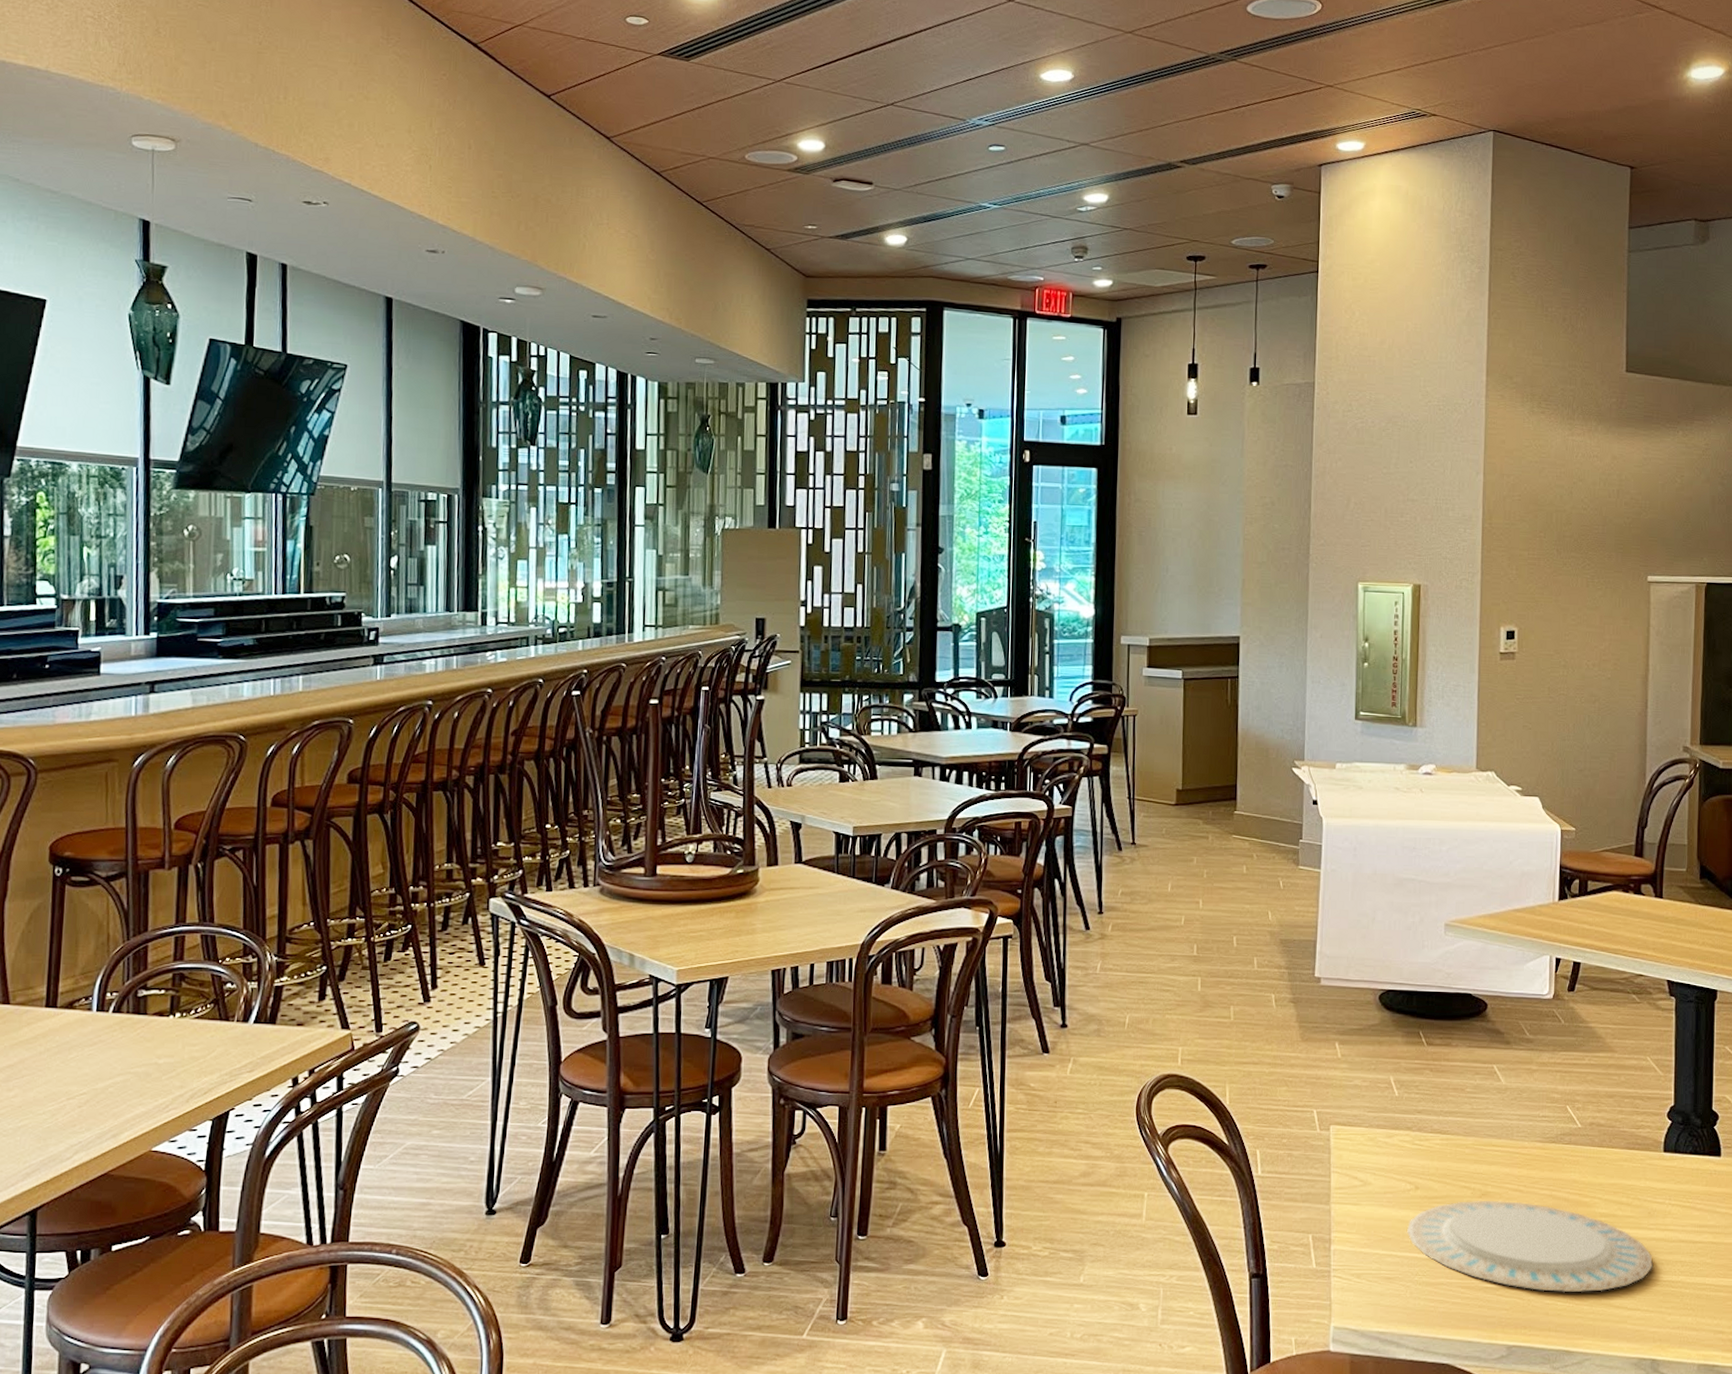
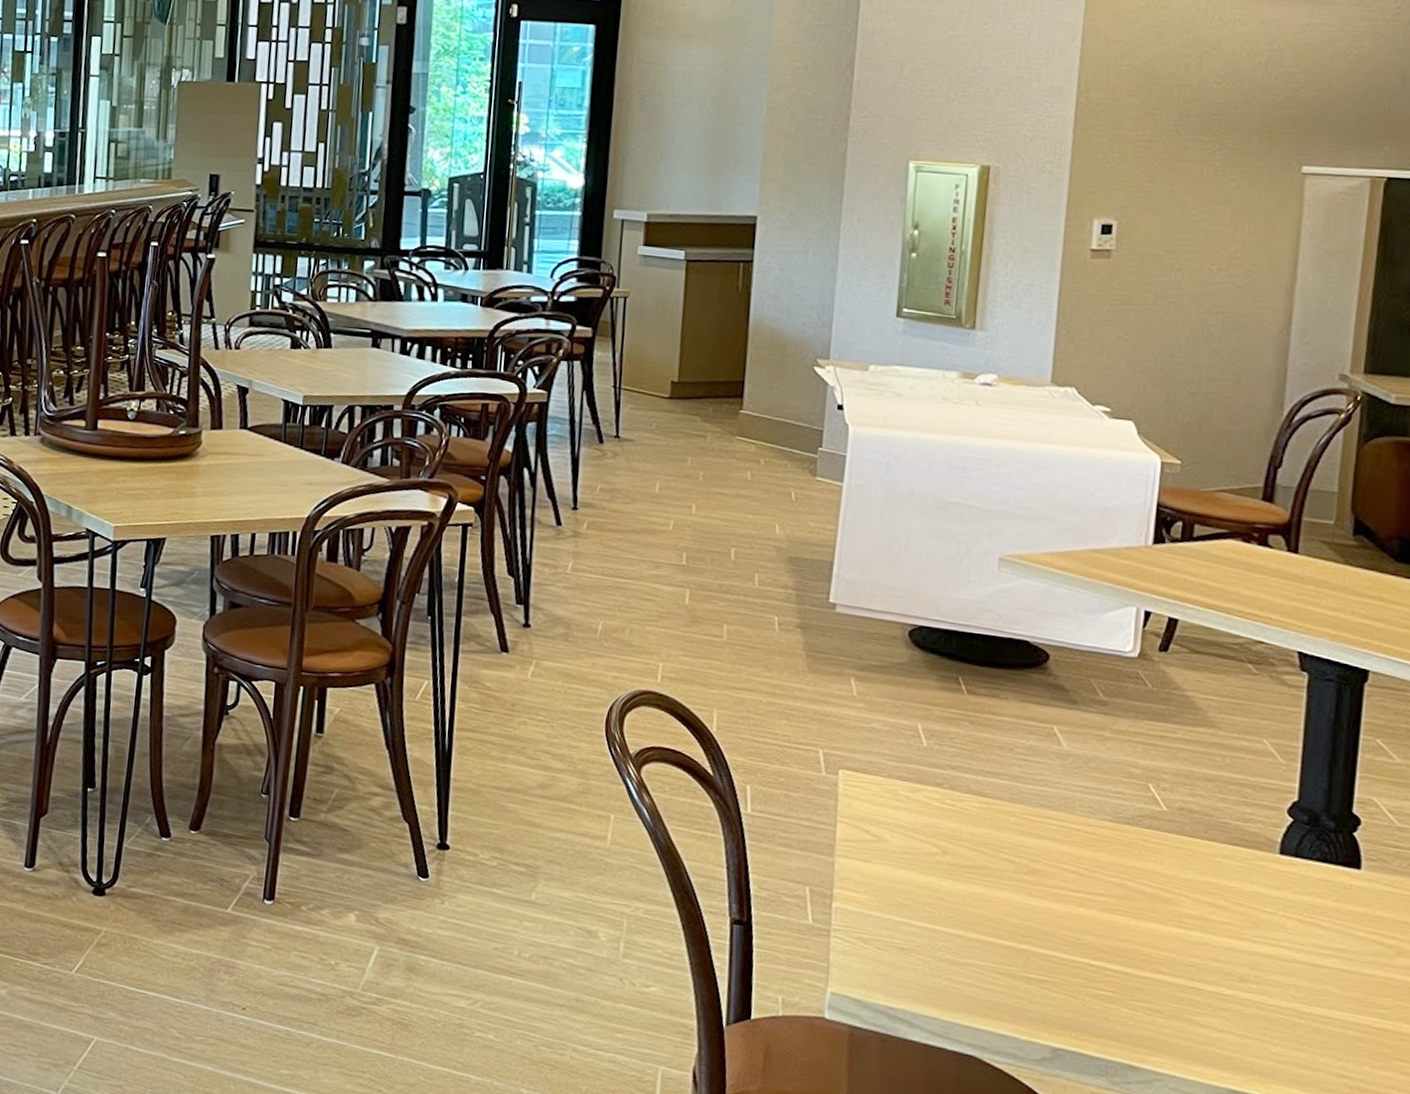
plate: present [1407,1200,1653,1293] -> none [929,875,1256,1005]

